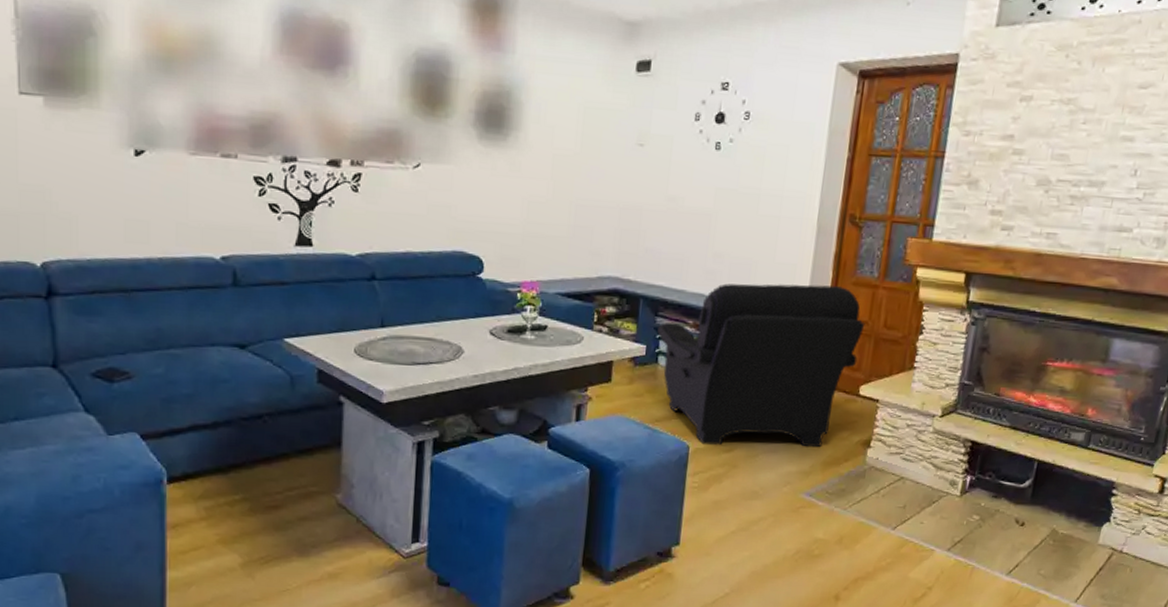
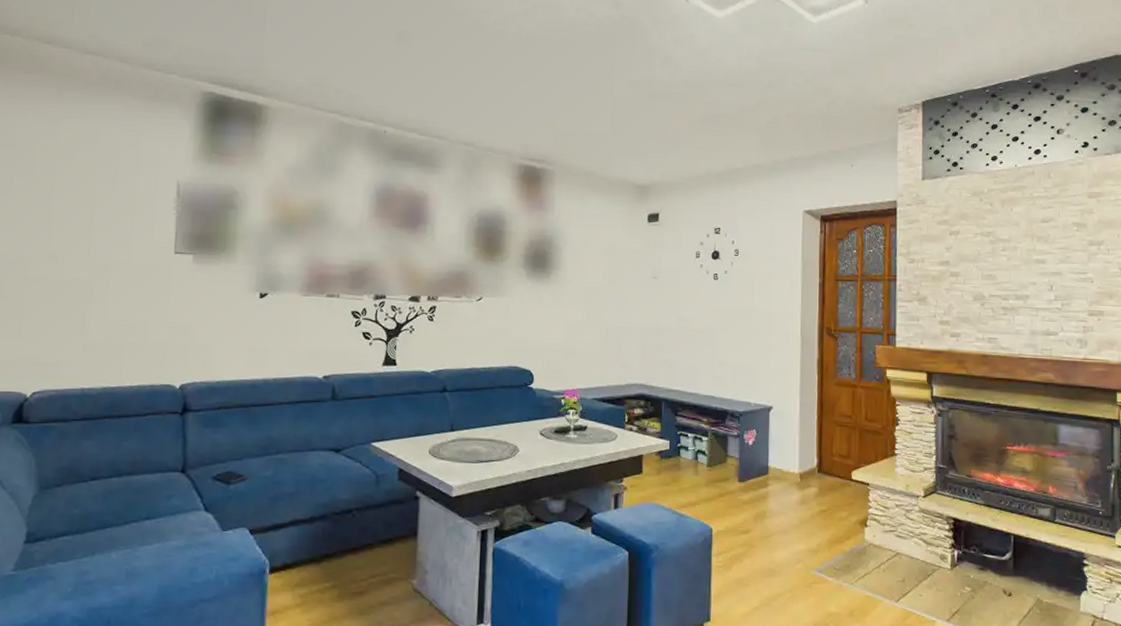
armchair: present [657,283,865,448] -> none [678,386,850,528]

